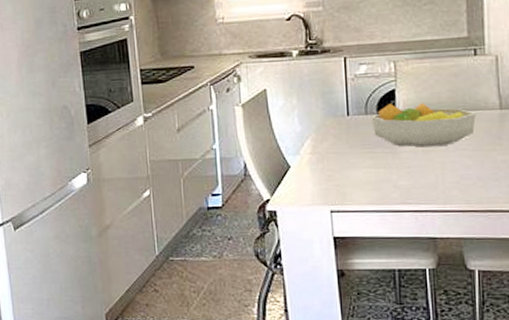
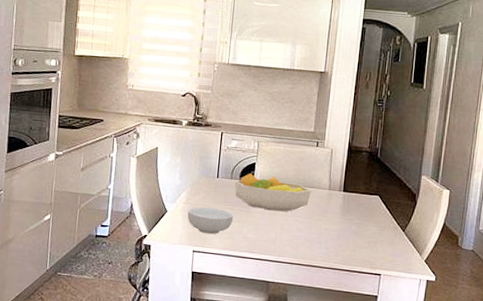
cereal bowl: none [316,153,377,188] -> present [187,206,234,235]

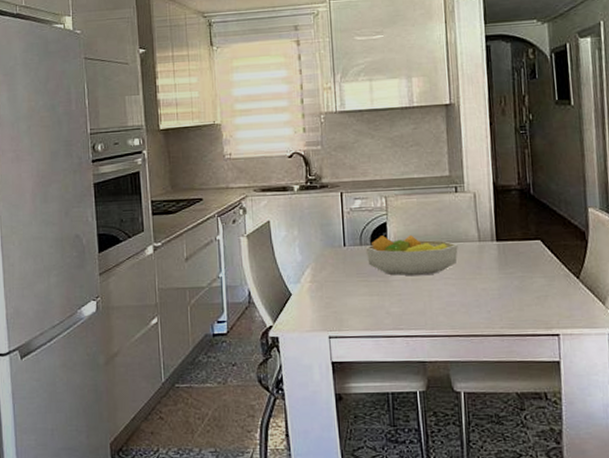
cereal bowl: present [187,206,234,235] -> none [315,282,371,315]

